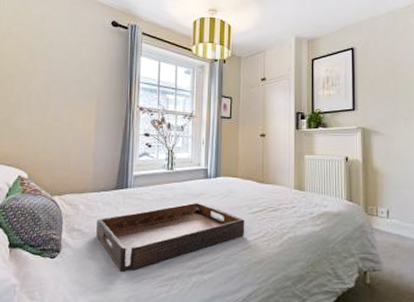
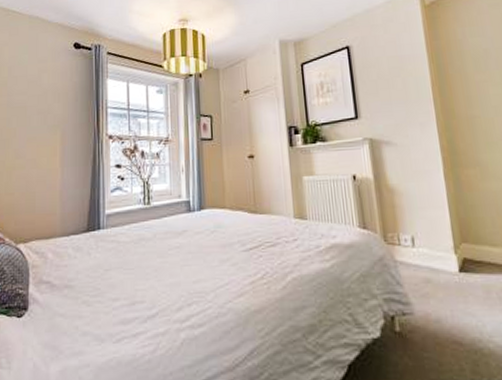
serving tray: present [96,202,245,272] -> none [67,241,240,330]

